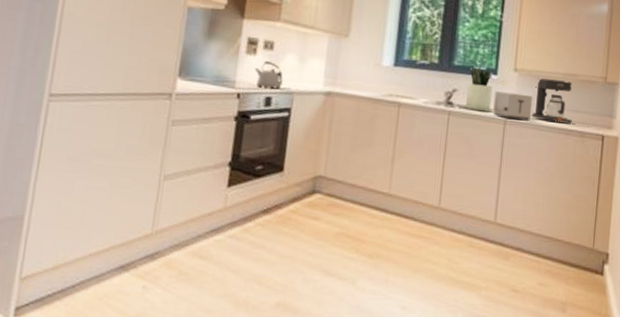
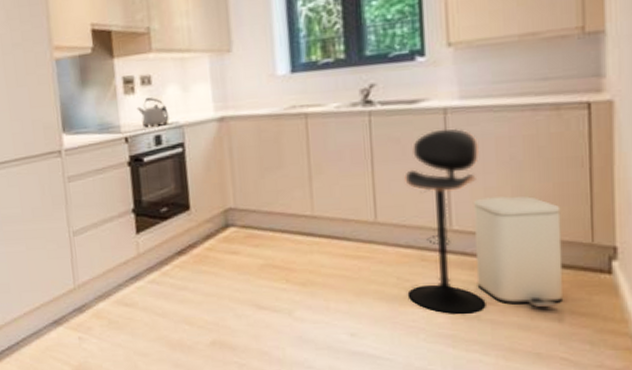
bar stool: none [453,136,525,298] -> present [404,128,486,315]
planter: present [462,66,493,112] -> none [385,49,426,105]
toaster: present [493,91,533,121] -> none [425,71,481,107]
pedal bin: none [508,199,575,298] -> present [474,196,564,307]
coffee maker: present [532,78,572,124] -> none [480,43,540,100]

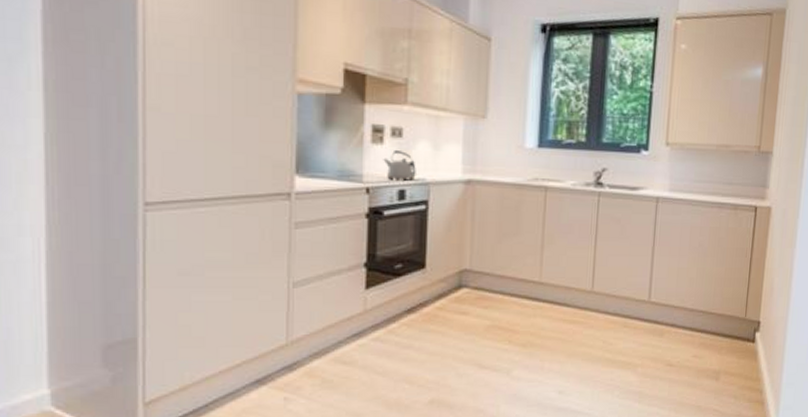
bar stool: present [404,128,486,315] -> none [609,215,678,375]
pedal bin: present [474,196,564,307] -> none [663,276,728,368]

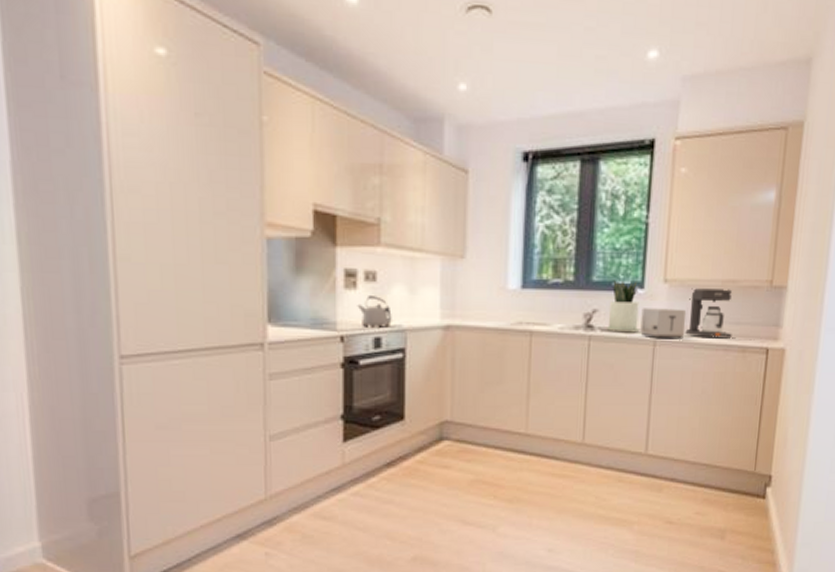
planter: none [613,142,645,190] -> present [605,280,640,333]
toaster: none [645,168,686,197] -> present [640,308,687,340]
coffee maker: none [684,151,726,197] -> present [685,288,732,339]

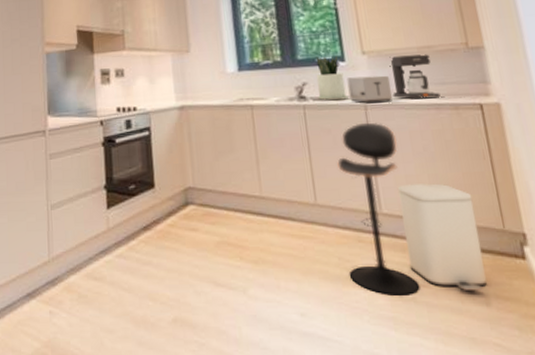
kettle: present [357,294,392,327] -> none [111,87,138,112]
bar stool: none [602,359,678,533] -> present [337,122,420,297]
pedal bin: none [662,426,735,526] -> present [398,183,488,290]

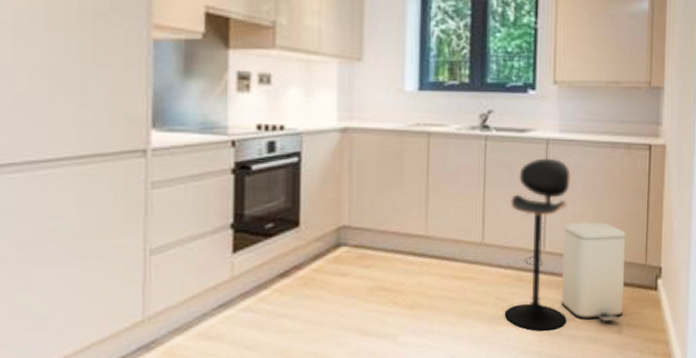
planter: present [316,55,350,101] -> none [500,82,534,132]
toaster: present [346,75,393,104] -> none [534,108,576,138]
coffee maker: present [389,54,441,100] -> none [575,89,618,136]

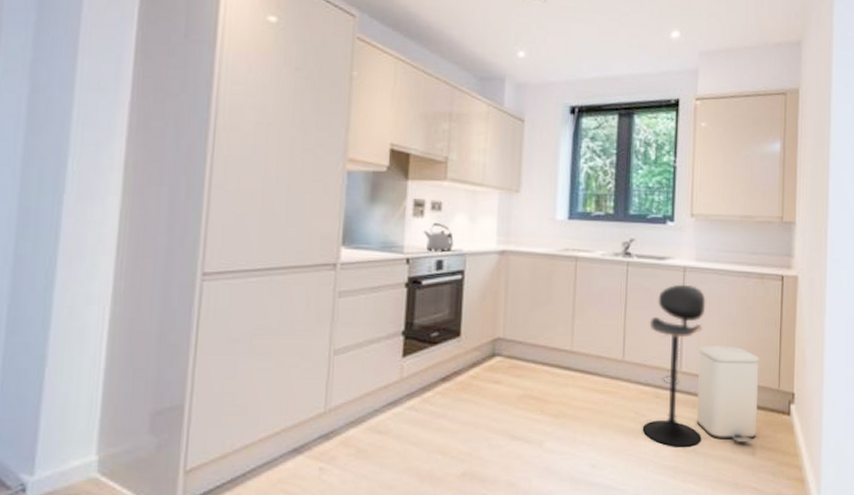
kettle: none [250,97,287,131] -> present [423,222,454,251]

